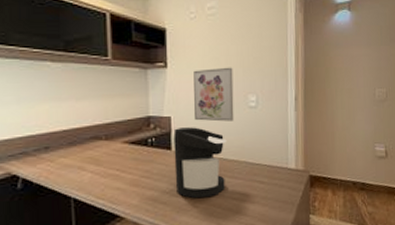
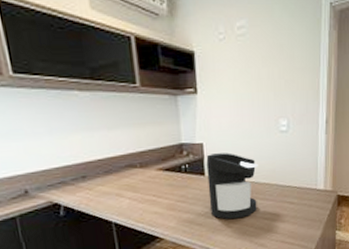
wall art: present [193,67,234,122] -> none [224,91,266,147]

